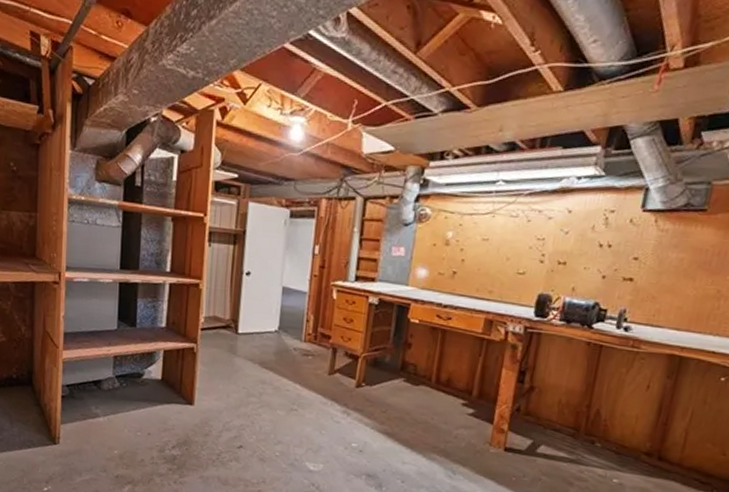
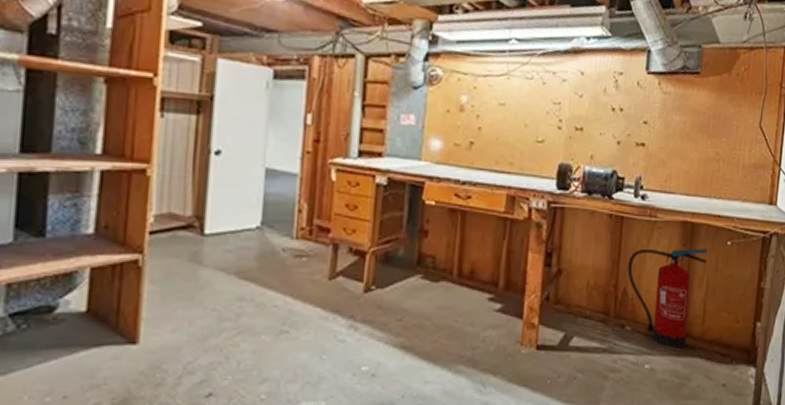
fire extinguisher: none [602,376,697,471] -> present [627,248,708,348]

